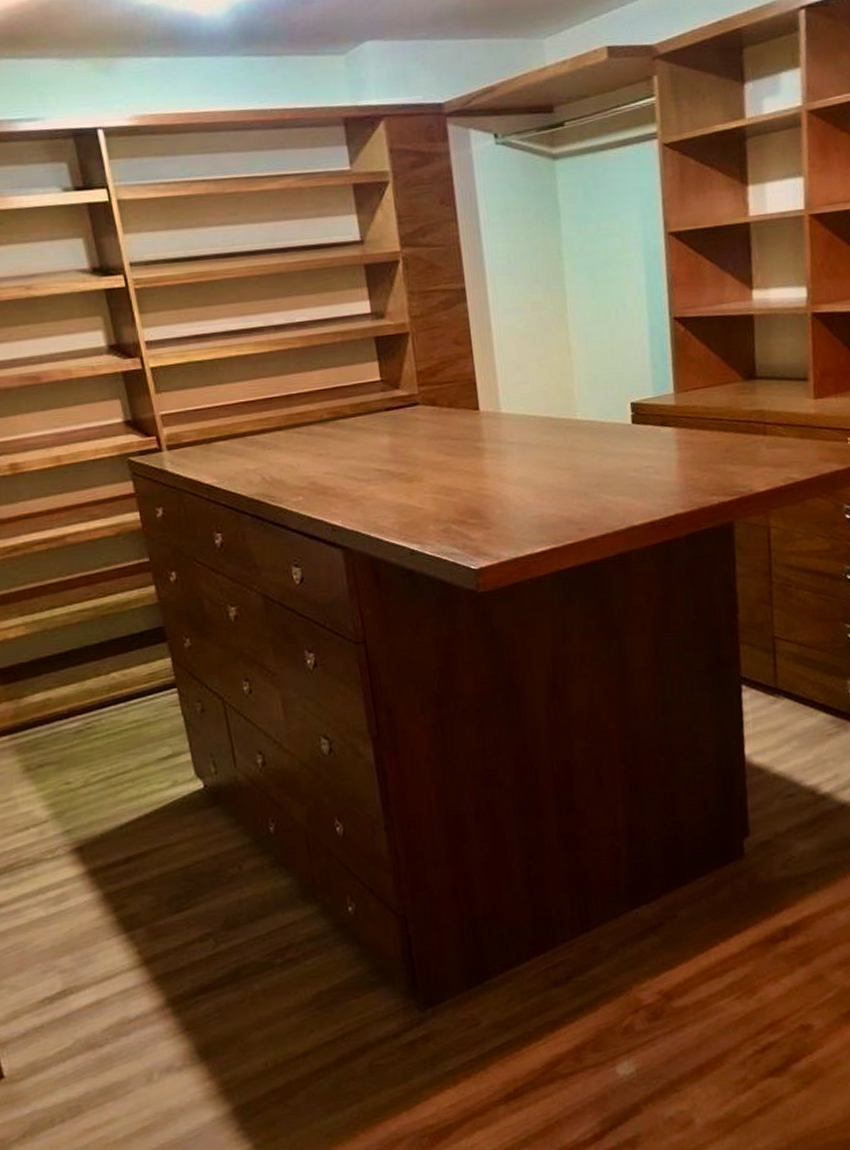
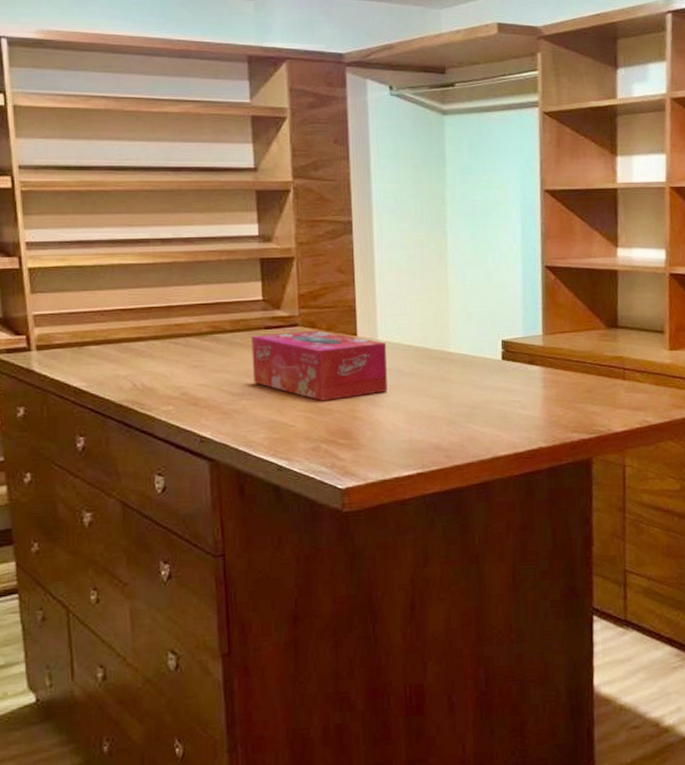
tissue box: none [373,407,515,481] -> present [251,330,387,401]

